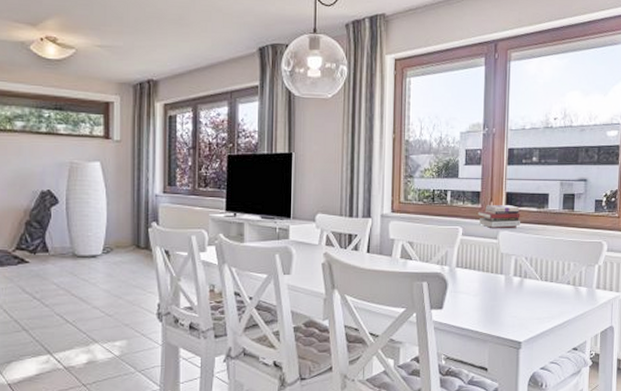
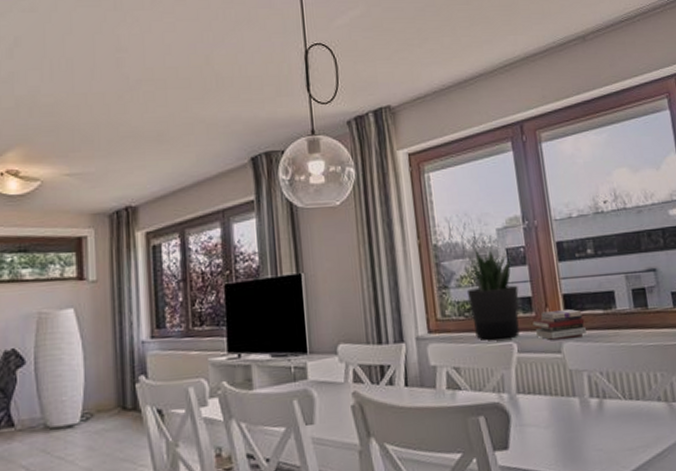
planter: none [427,145,471,223] -> present [464,247,520,340]

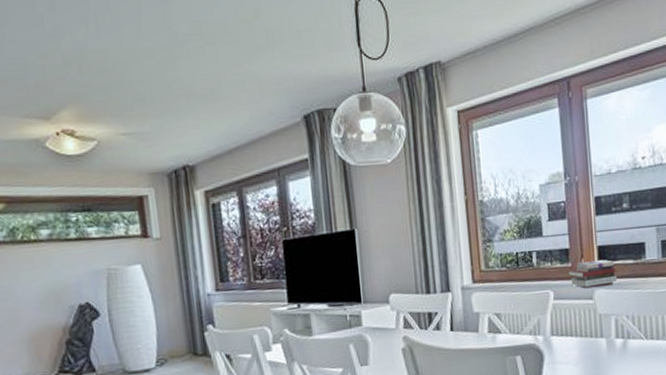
planter: present [464,247,520,340] -> none [507,202,557,289]

